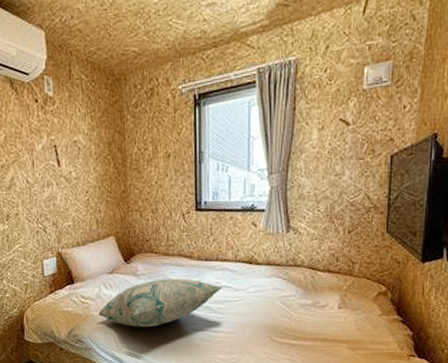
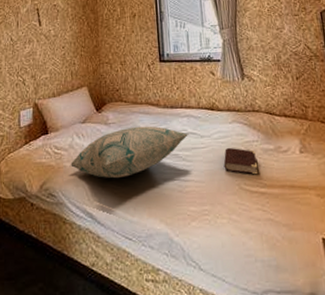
book: none [256,301,292,328] -> present [223,147,259,175]

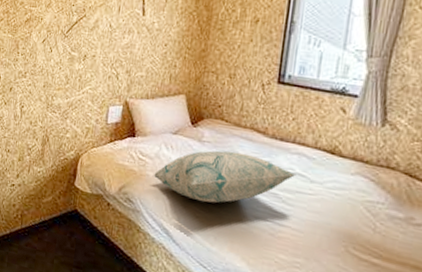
book: present [223,147,259,175] -> none [331,201,377,242]

